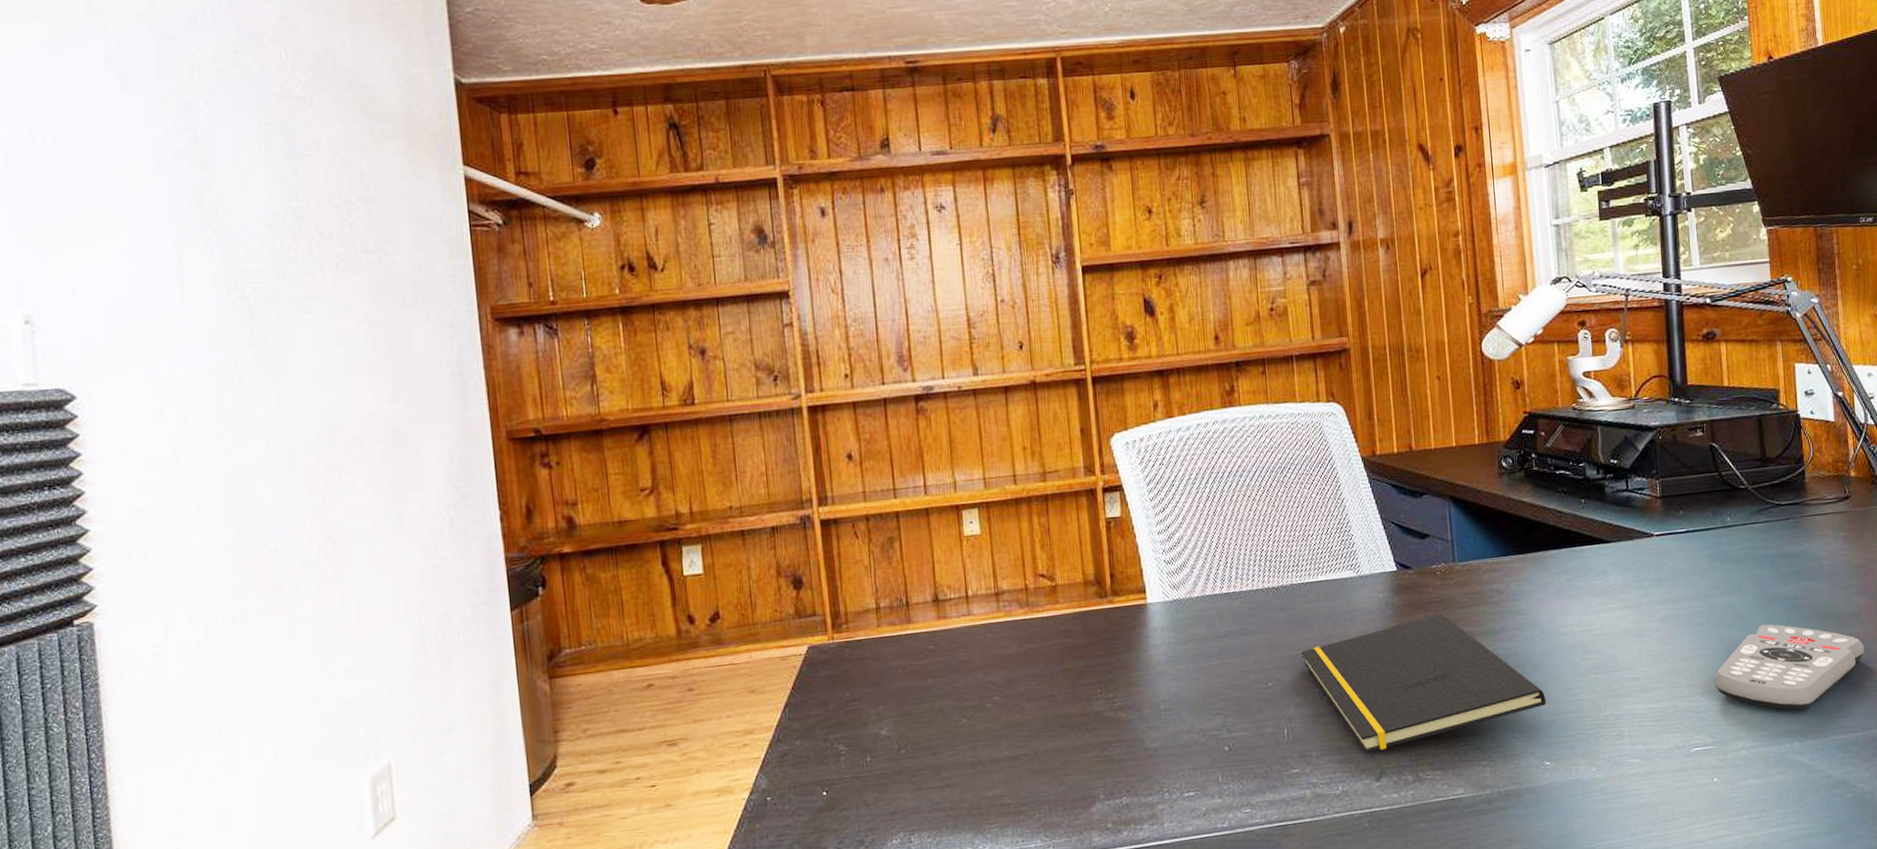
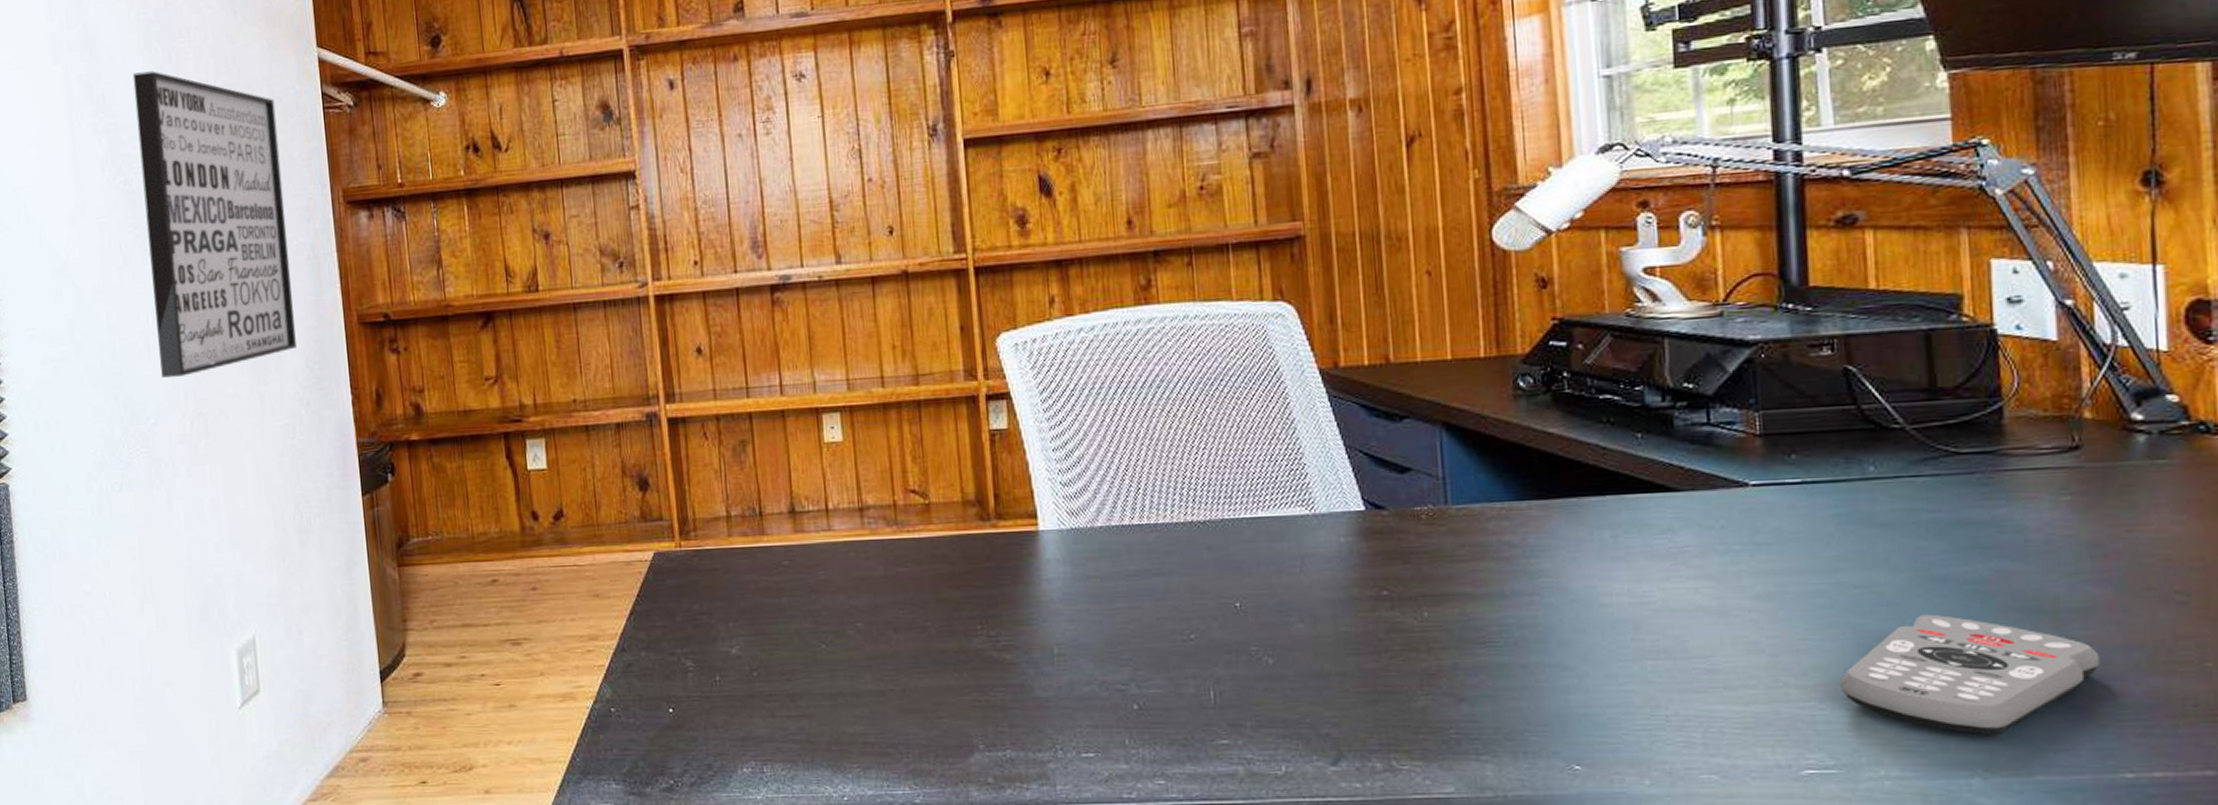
wall art: none [252,183,439,501] -> present [132,71,296,378]
notepad: present [1301,613,1547,754] -> none [1234,566,1578,730]

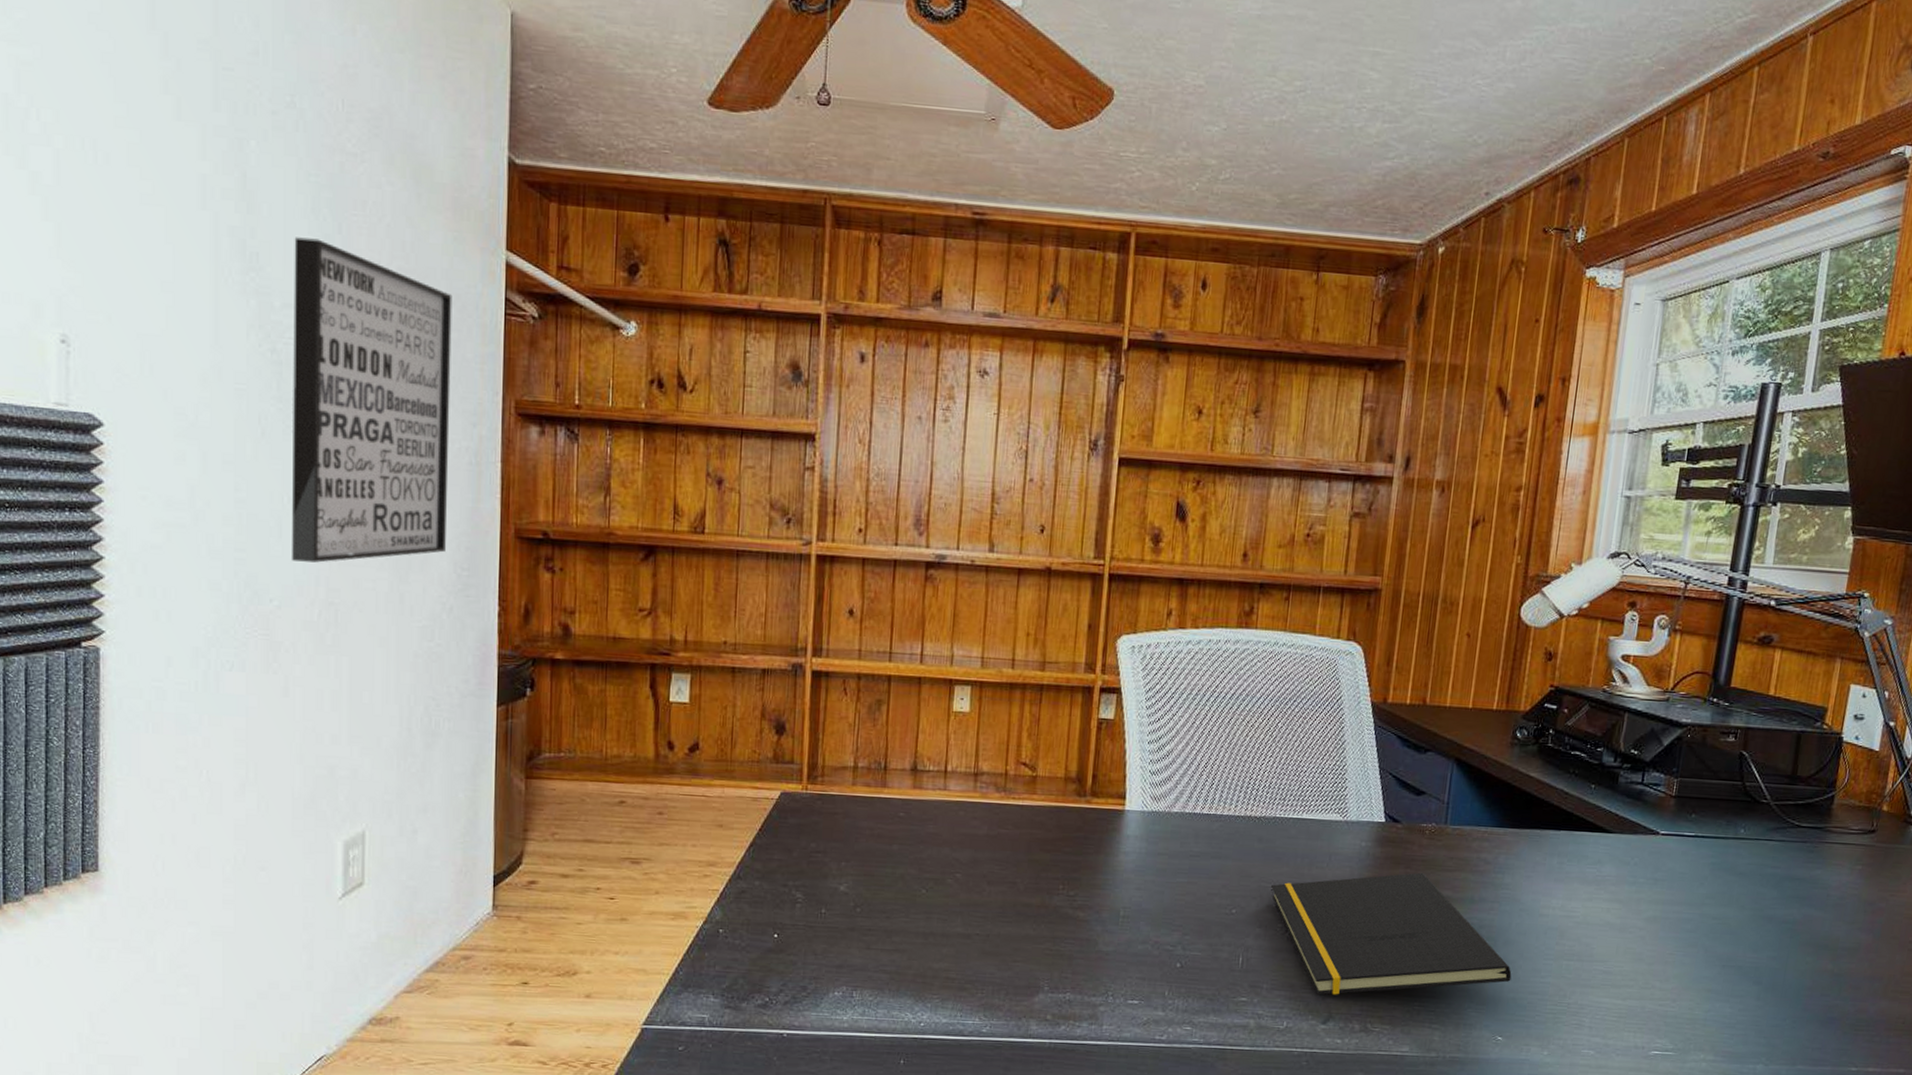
notepad: none [1234,566,1578,730] -> present [1271,872,1512,995]
remote control: present [1840,614,2101,734] -> none [1688,943,1855,1034]

